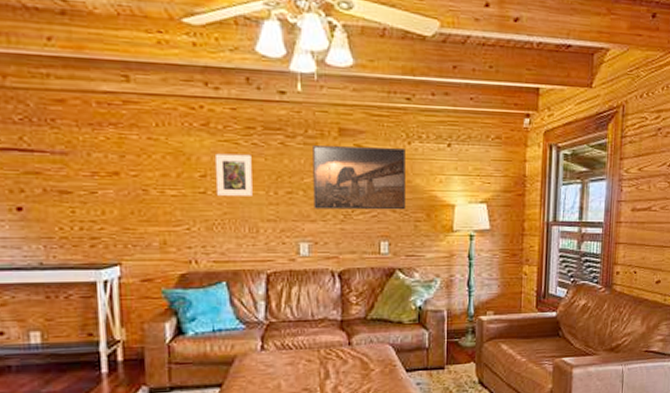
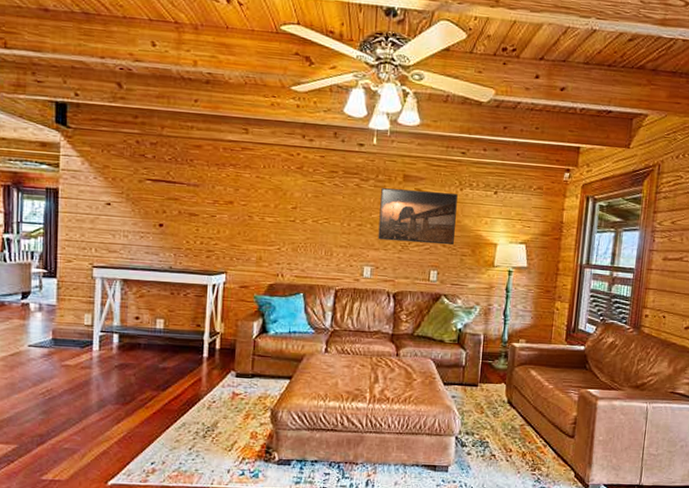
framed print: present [216,153,253,196] -> none [303,191,333,226]

